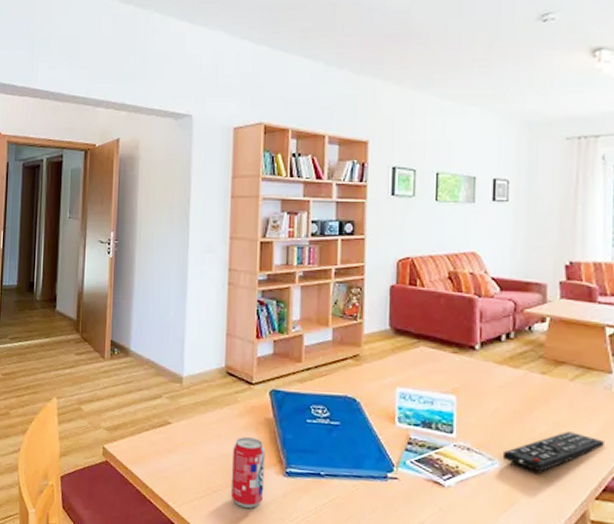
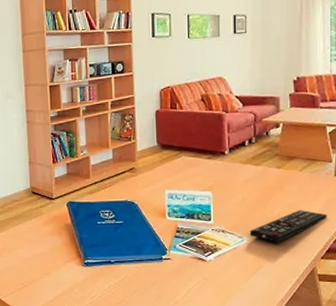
beverage can: present [230,437,265,508] -> none [41,240,69,292]

